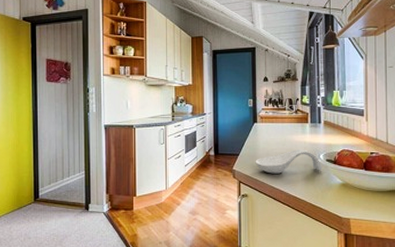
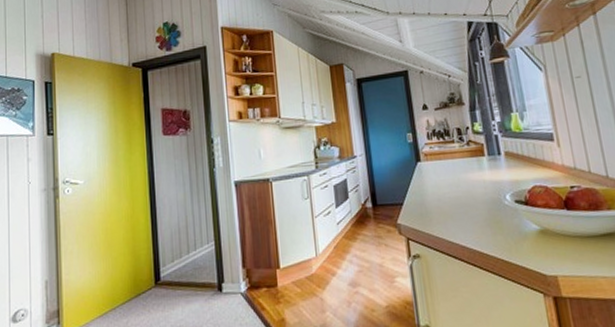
spoon rest: present [255,149,322,174] -> none [424,190,512,225]

